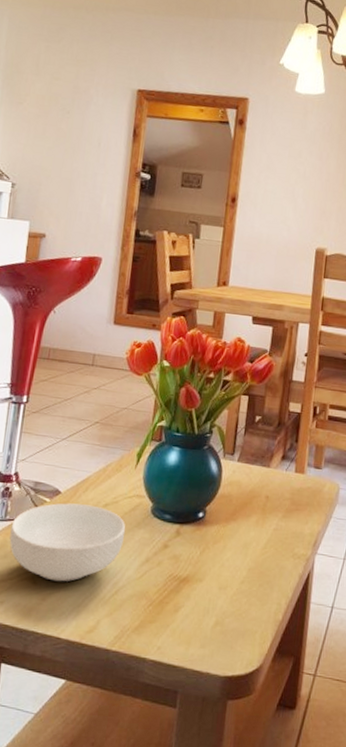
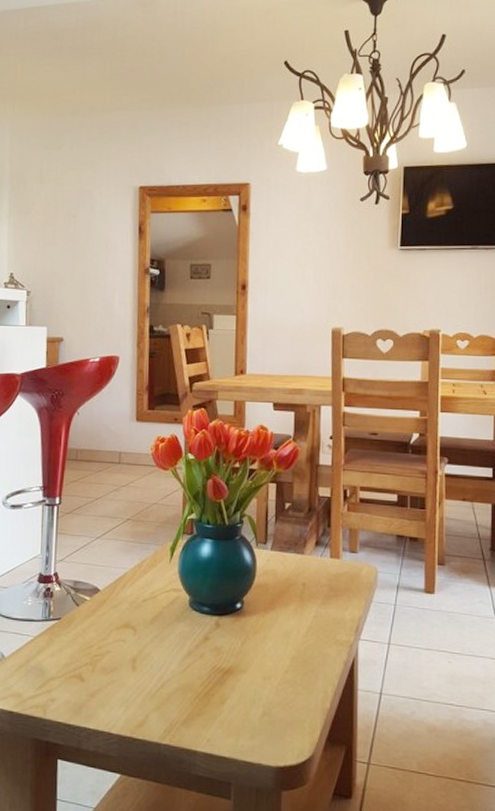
cereal bowl: present [9,503,126,582] -> none [55,600,166,678]

